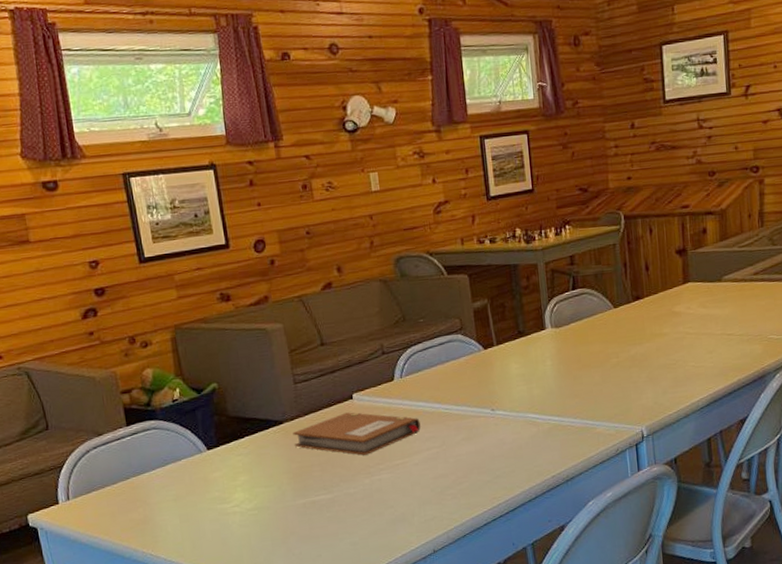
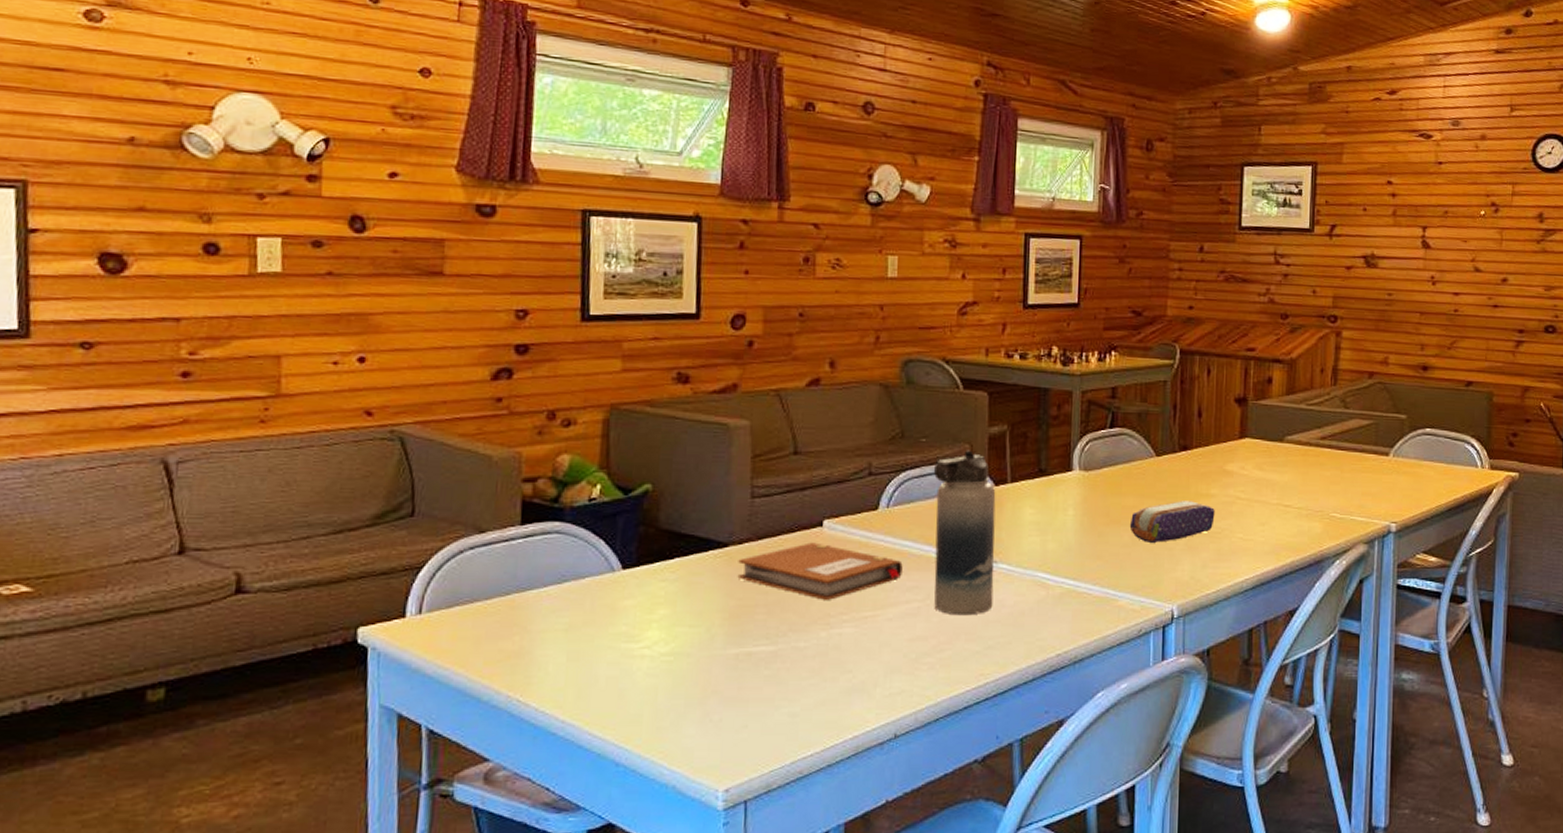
water bottle: none [432,323,496,455] -> present [933,450,996,616]
pencil case: none [598,341,669,379] -> present [1129,501,1215,543]

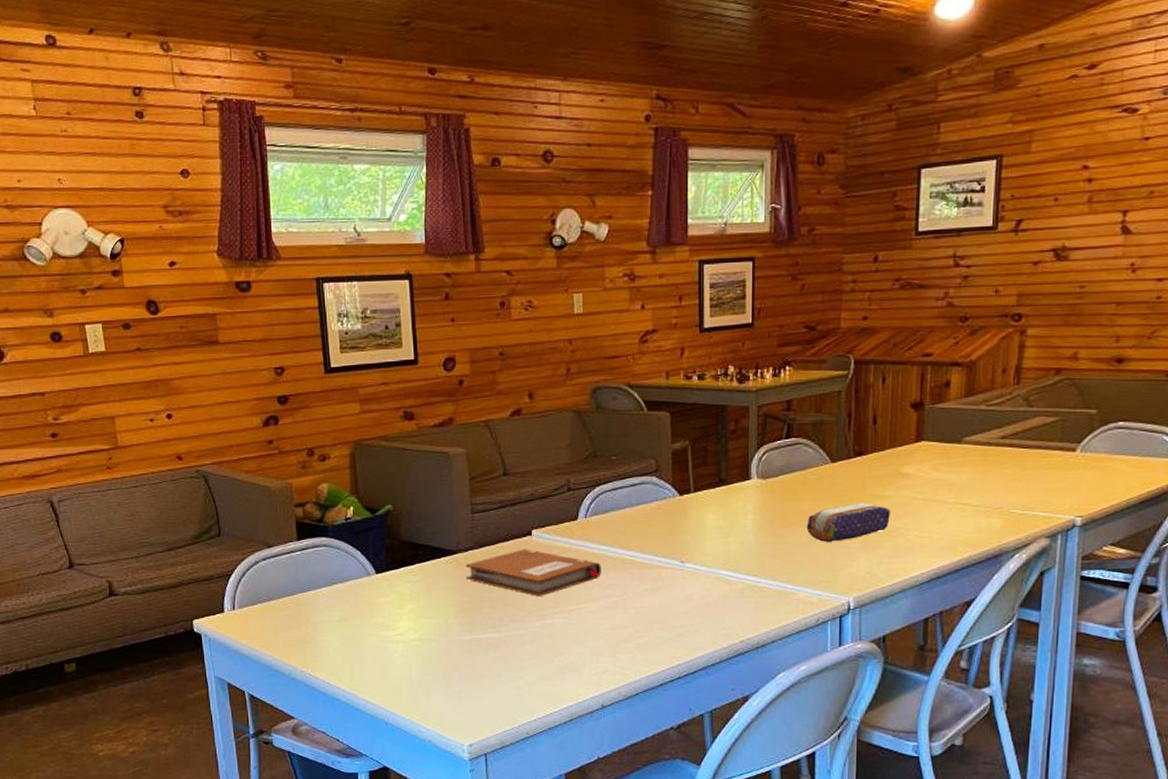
water bottle: present [933,450,996,616] -> none [623,465,682,608]

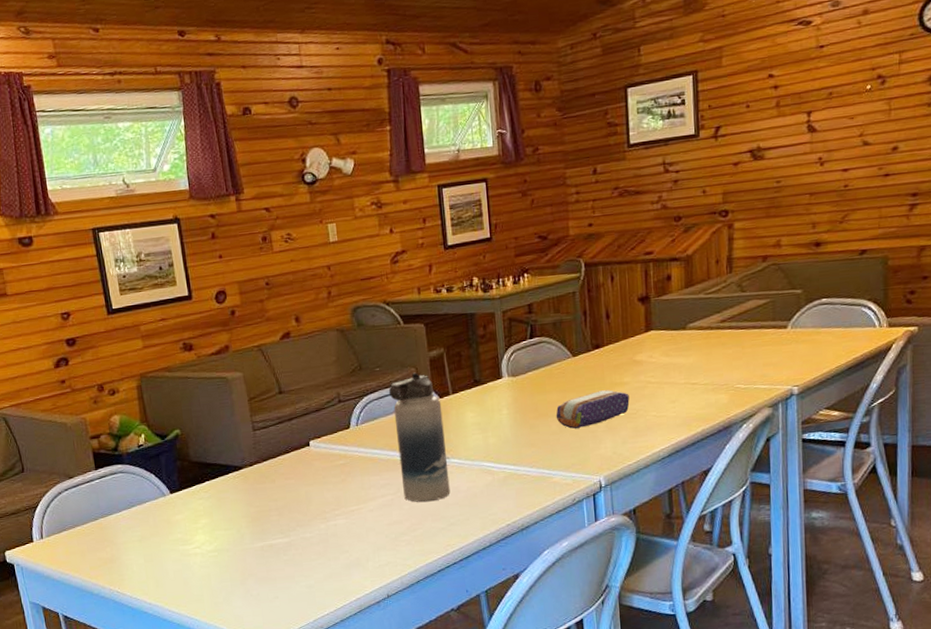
notebook: present [465,549,601,596] -> none [251,458,376,501]
water bottle: none [623,465,682,608] -> present [388,372,450,502]

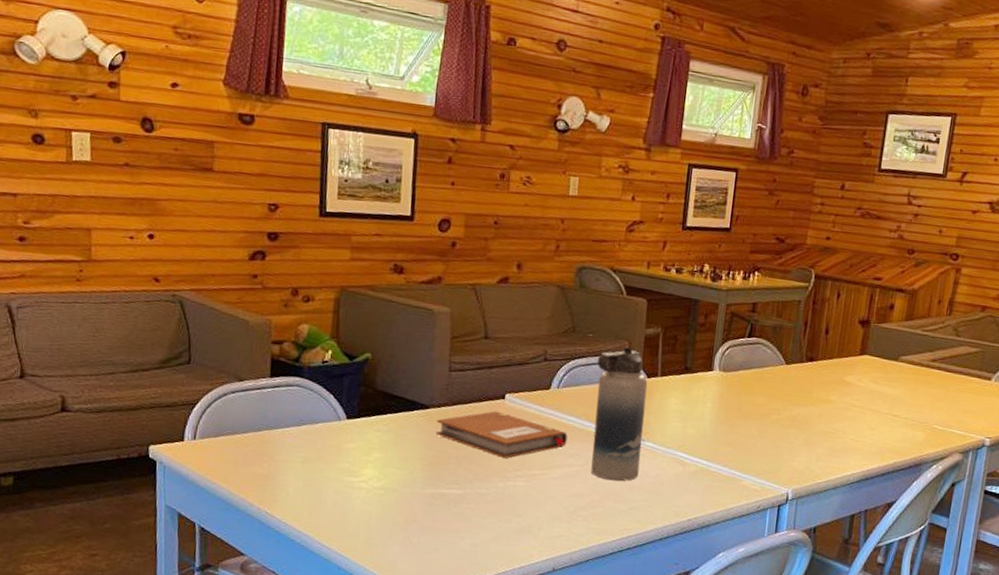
notebook: none [251,458,376,501] -> present [435,411,568,458]
pencil case: present [556,390,630,429] -> none [757,403,832,437]

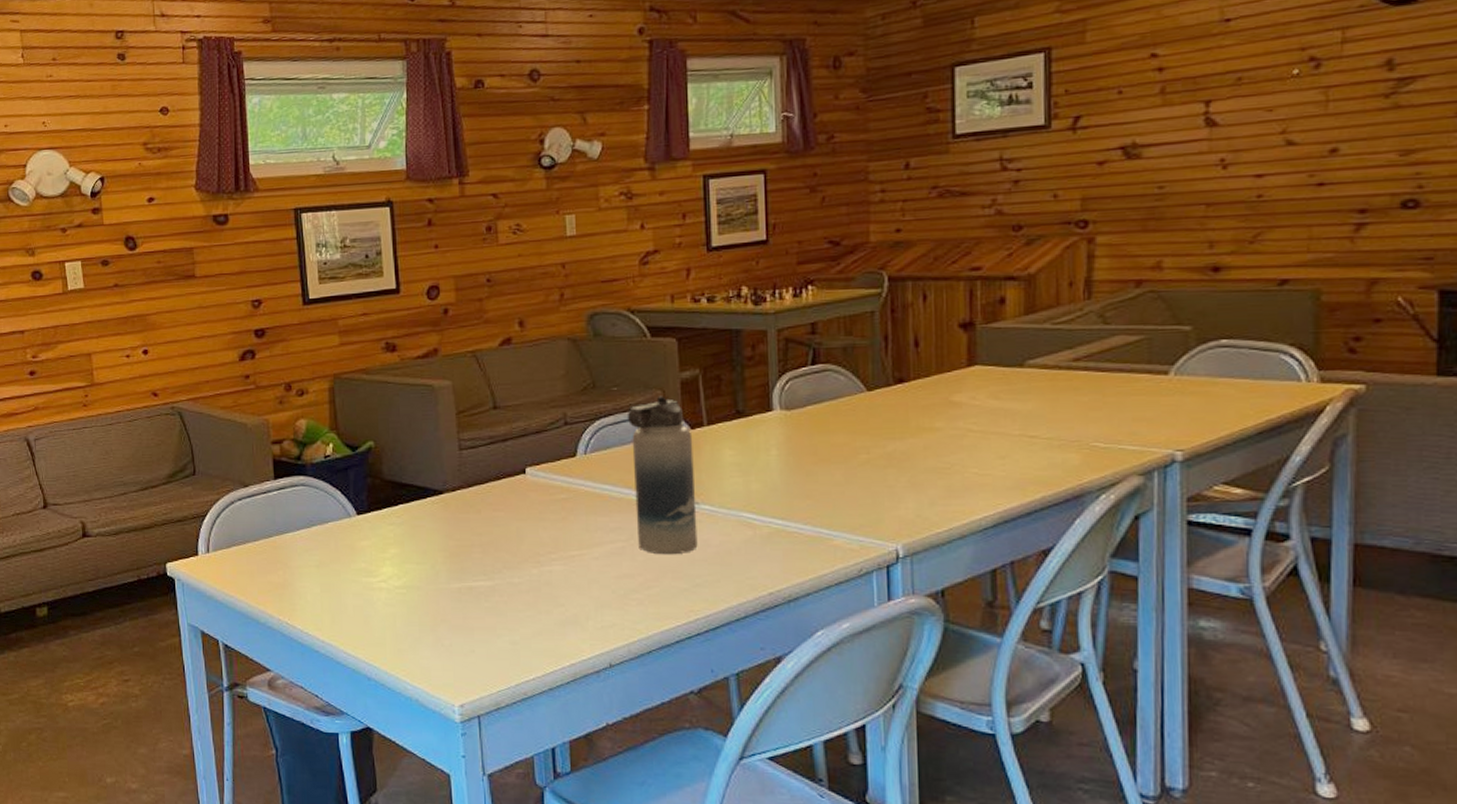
notebook: present [435,411,568,458] -> none [453,488,605,540]

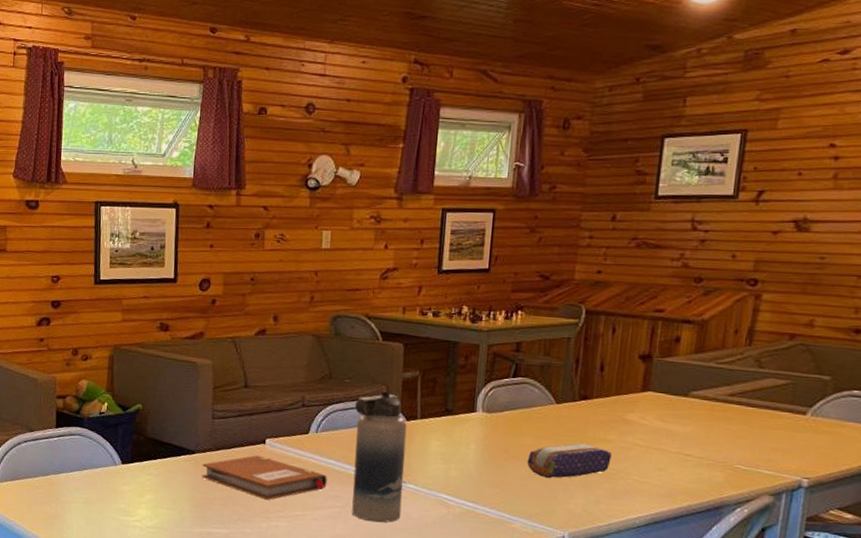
notebook: none [453,488,605,540] -> present [201,455,327,500]
pencil case: none [841,436,942,480] -> present [527,443,612,478]

